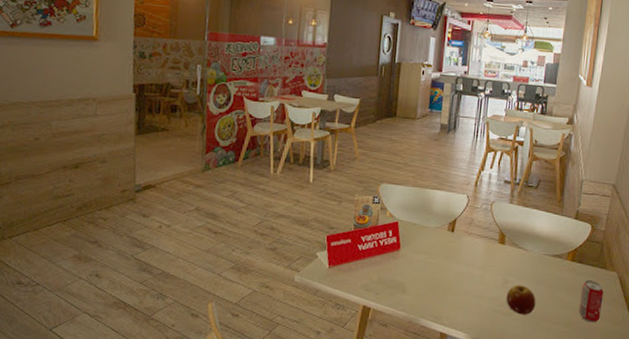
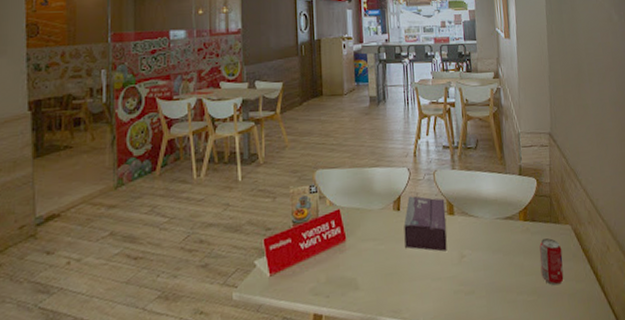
tissue box: none [454,221,498,275] -> present [404,196,447,252]
fruit: present [506,285,536,315] -> none [465,256,497,291]

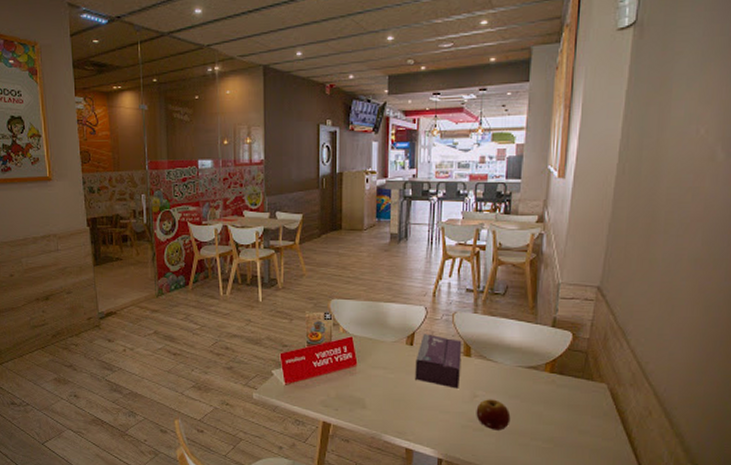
fruit: none [465,256,497,291] -> present [476,399,511,431]
beverage can: present [539,238,564,286] -> none [562,393,591,439]

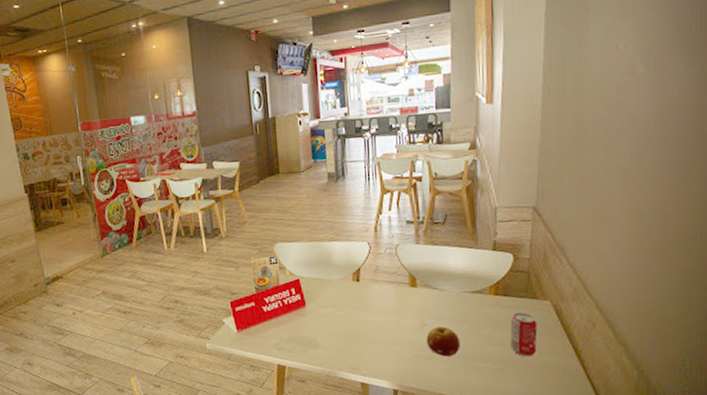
tissue box: present [415,334,462,389] -> none [363,268,408,320]
beverage can: none [562,393,591,439] -> present [510,313,538,357]

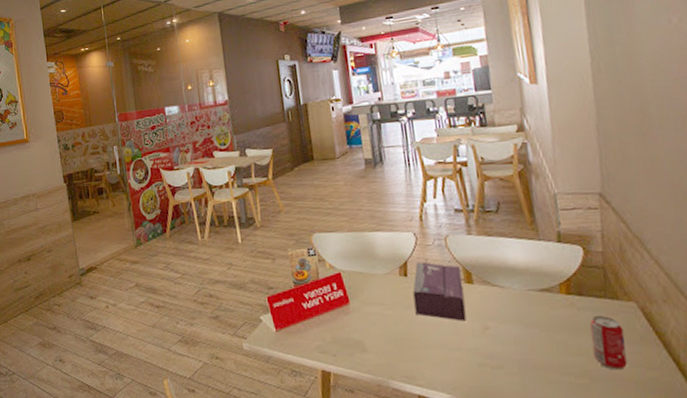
tissue box: none [363,268,408,320] -> present [412,262,467,321]
fruit: present [426,326,461,357] -> none [490,330,533,367]

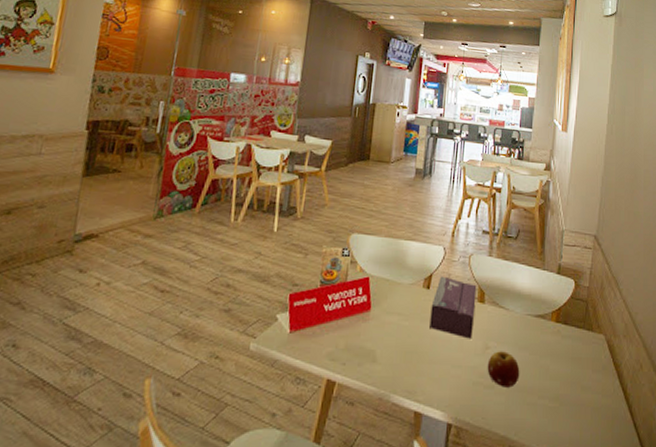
fruit: none [490,330,533,367] -> present [487,351,520,388]
beverage can: present [590,316,628,370] -> none [566,345,592,396]

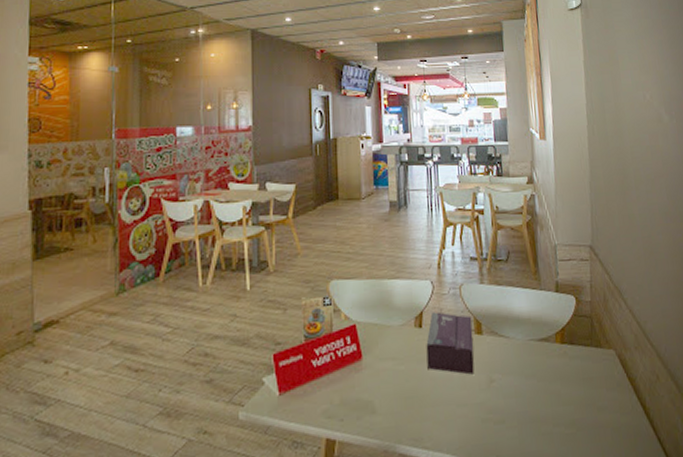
fruit: present [487,351,520,388] -> none [494,382,531,421]

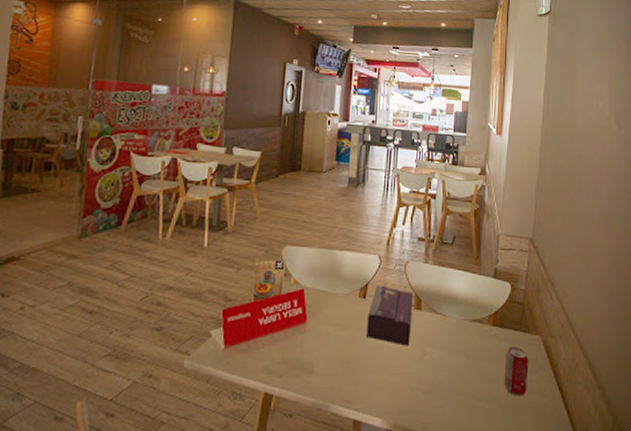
beverage can: none [579,364,607,418] -> present [504,347,529,396]

